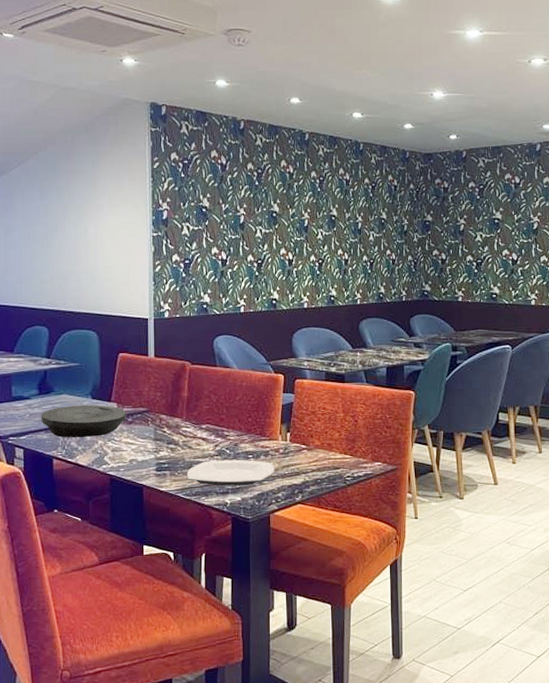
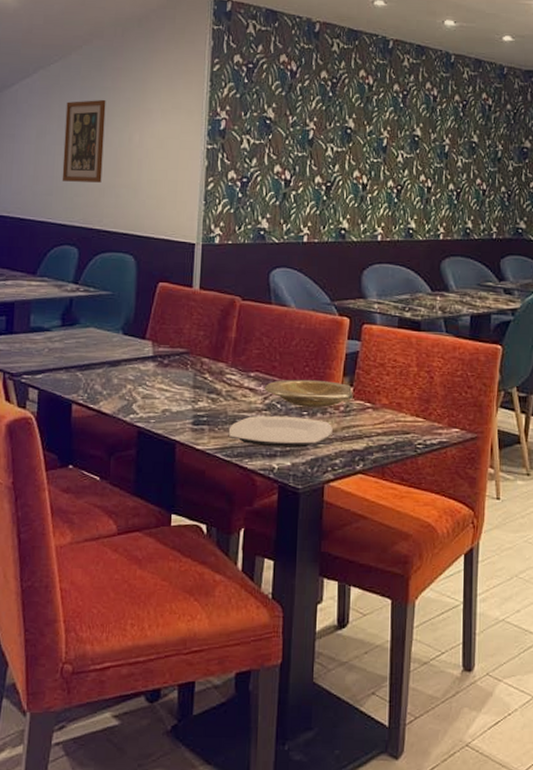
wall art: none [28,198,64,271] -> present [61,99,106,183]
plate: present [41,405,127,438] -> none [61,341,163,381]
plate: none [214,428,290,452] -> present [264,379,353,408]

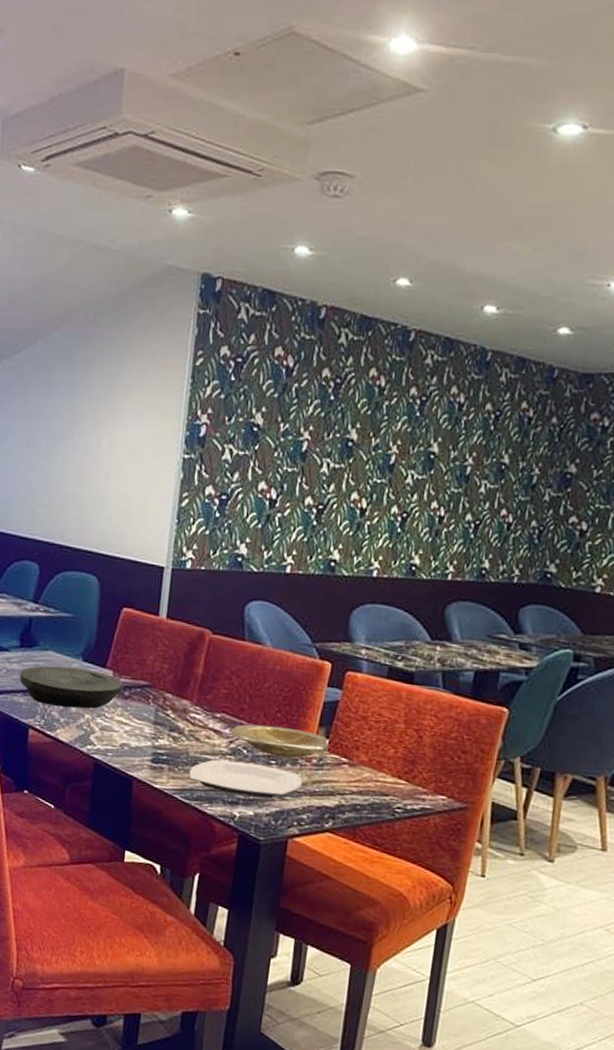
wall art: present [61,99,106,183] -> none [24,396,74,493]
plate: none [61,341,163,381] -> present [19,665,124,709]

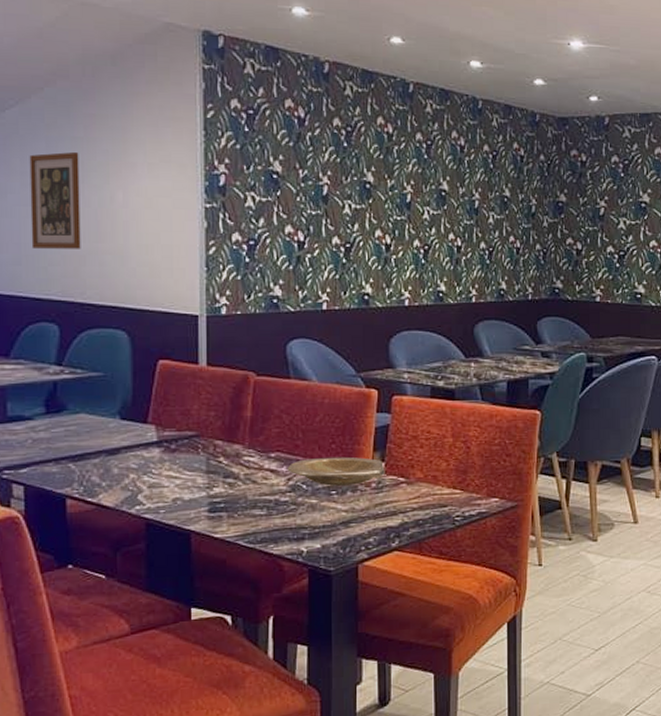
plate: present [19,665,124,709] -> none [48,427,169,471]
wall art: none [24,396,74,493] -> present [29,151,81,249]
plate: present [188,759,302,799] -> none [249,497,364,530]

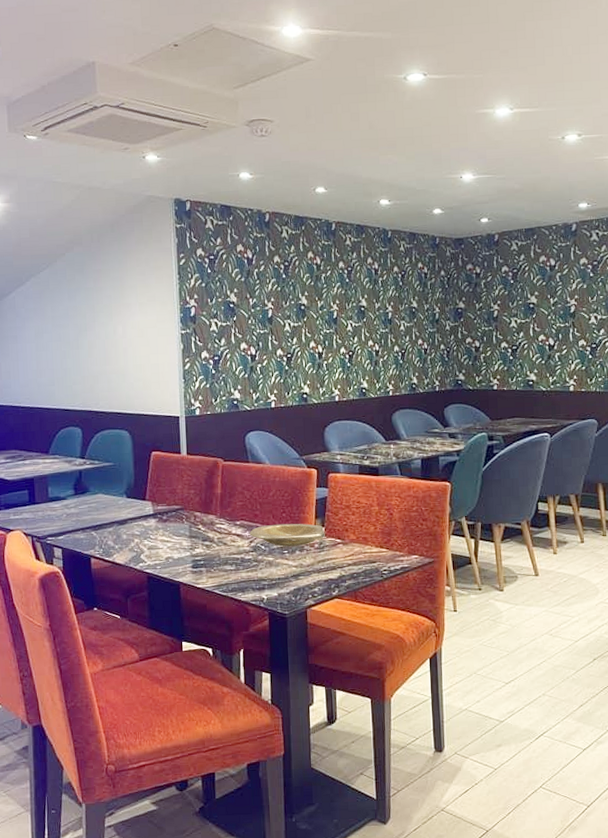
wall art: present [29,151,81,249] -> none [57,298,95,373]

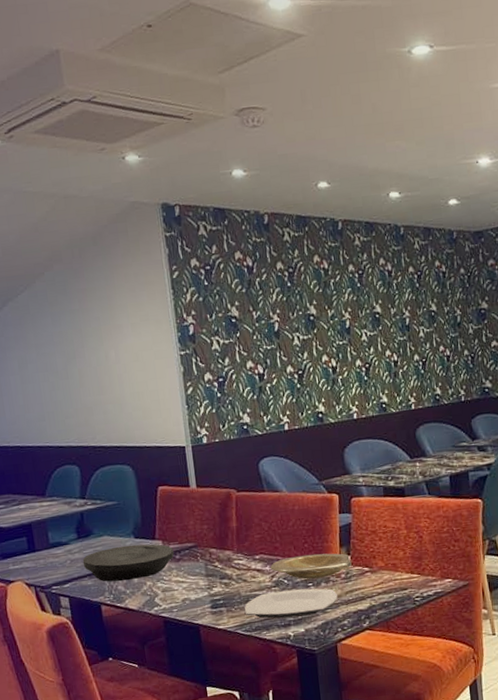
plate: none [77,503,162,537] -> present [82,544,174,582]
plate: none [222,555,310,582] -> present [244,588,338,619]

